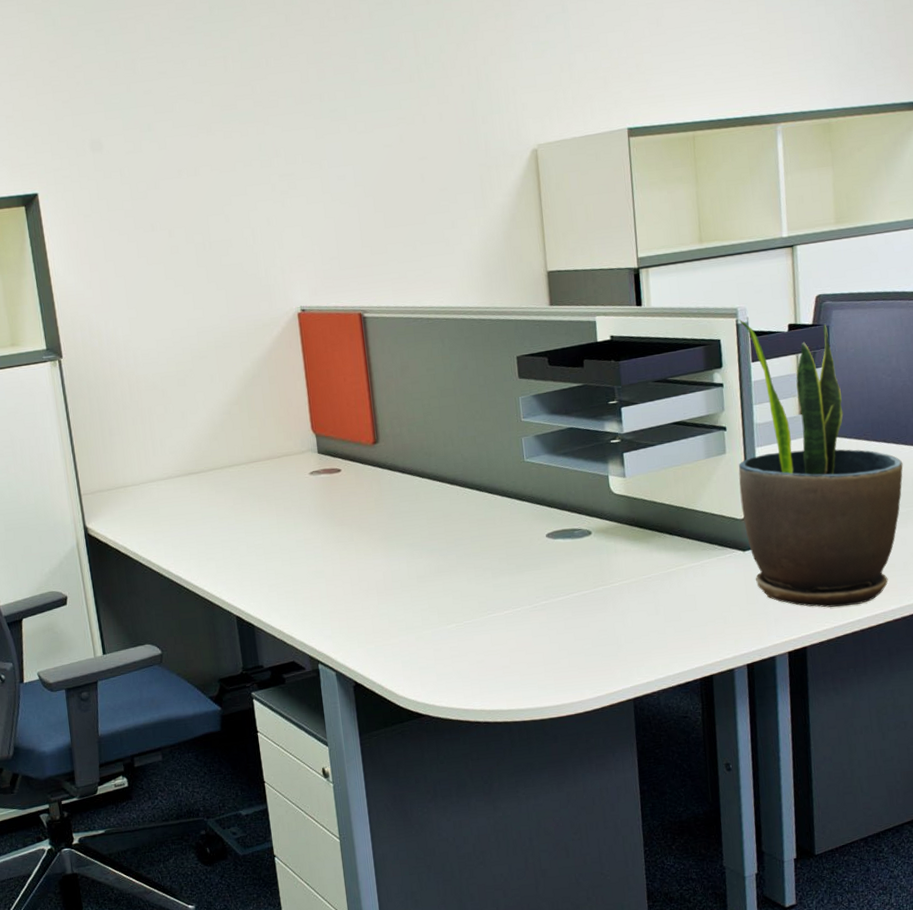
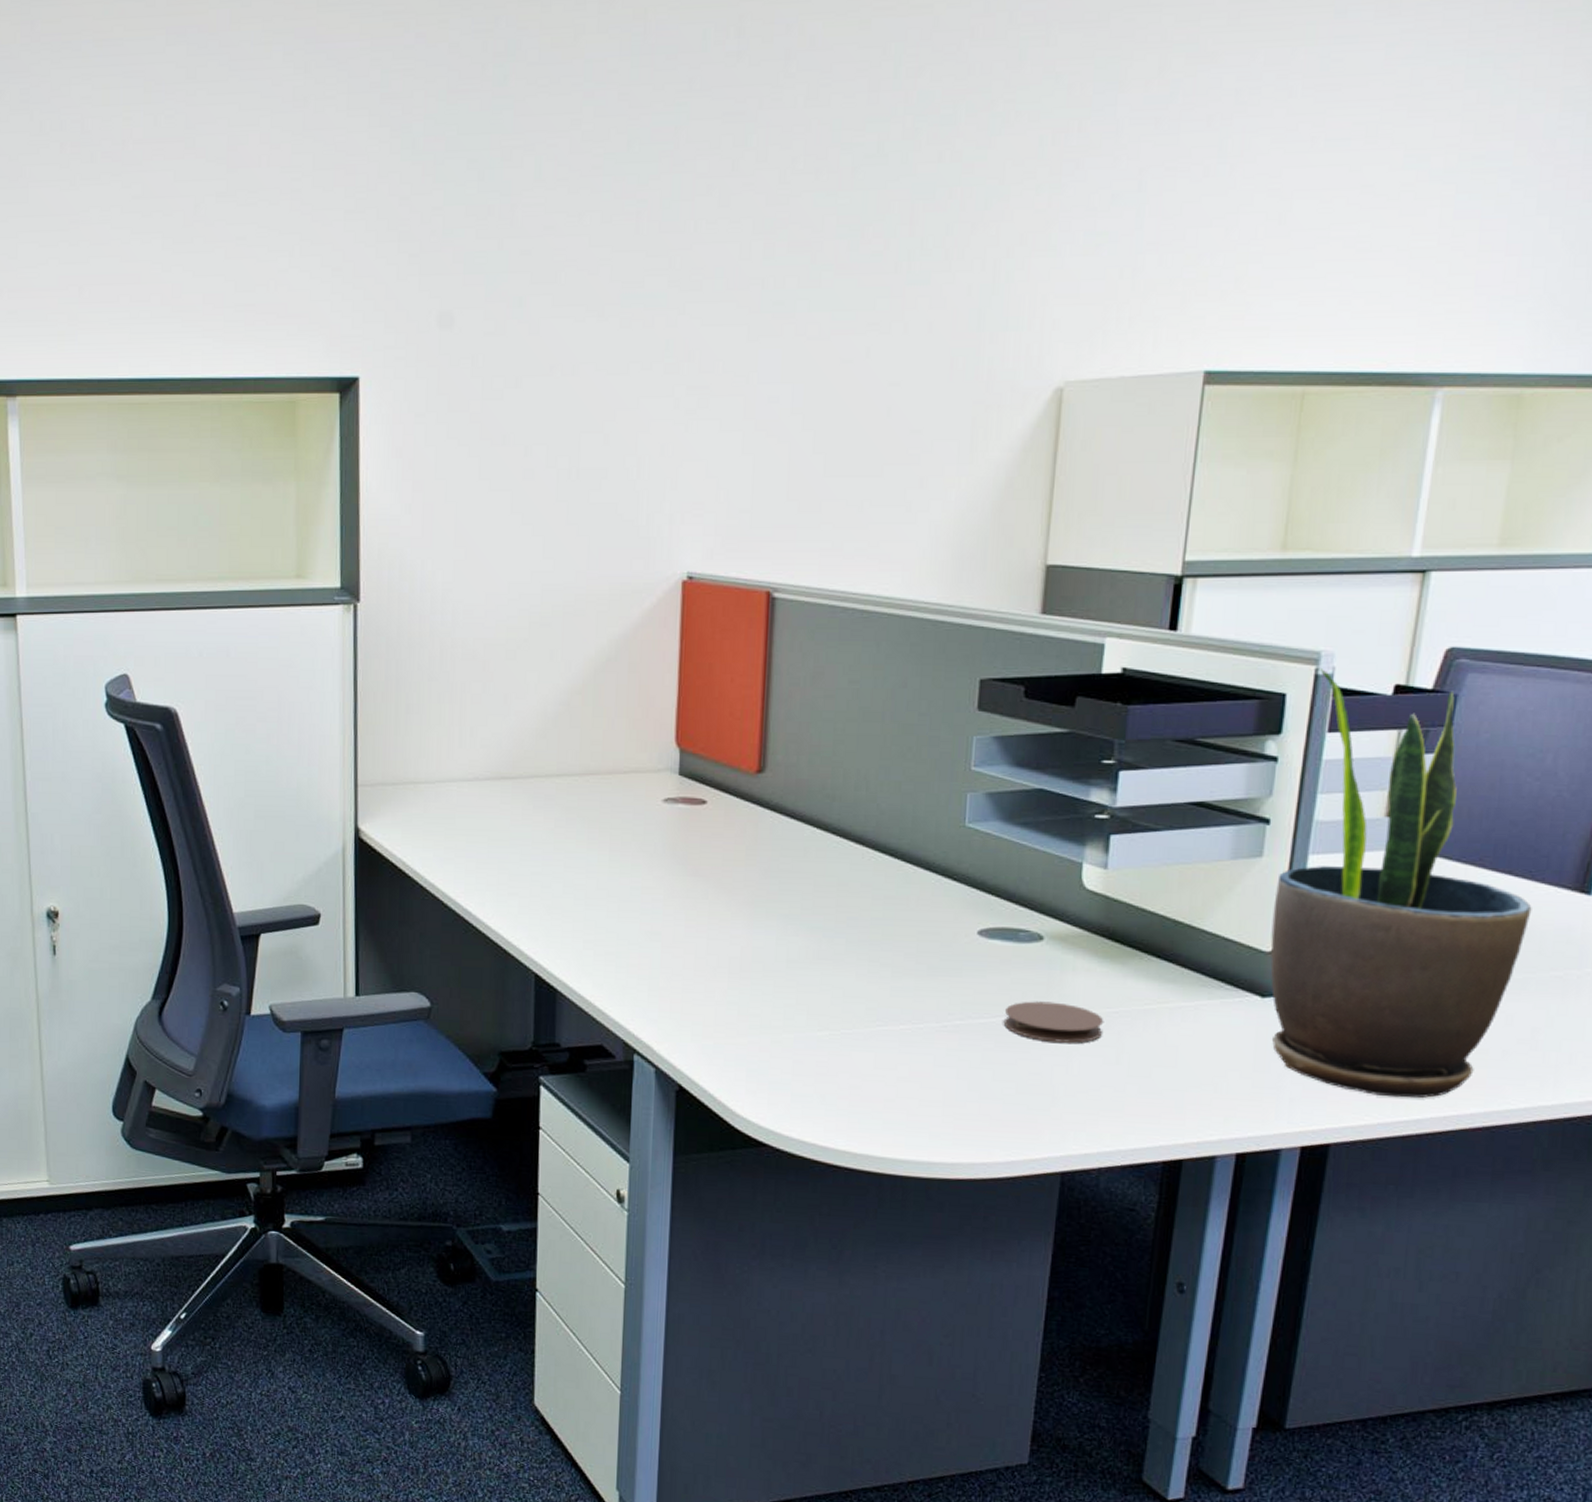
coaster: none [575,577,643,606] -> present [1003,1001,1104,1043]

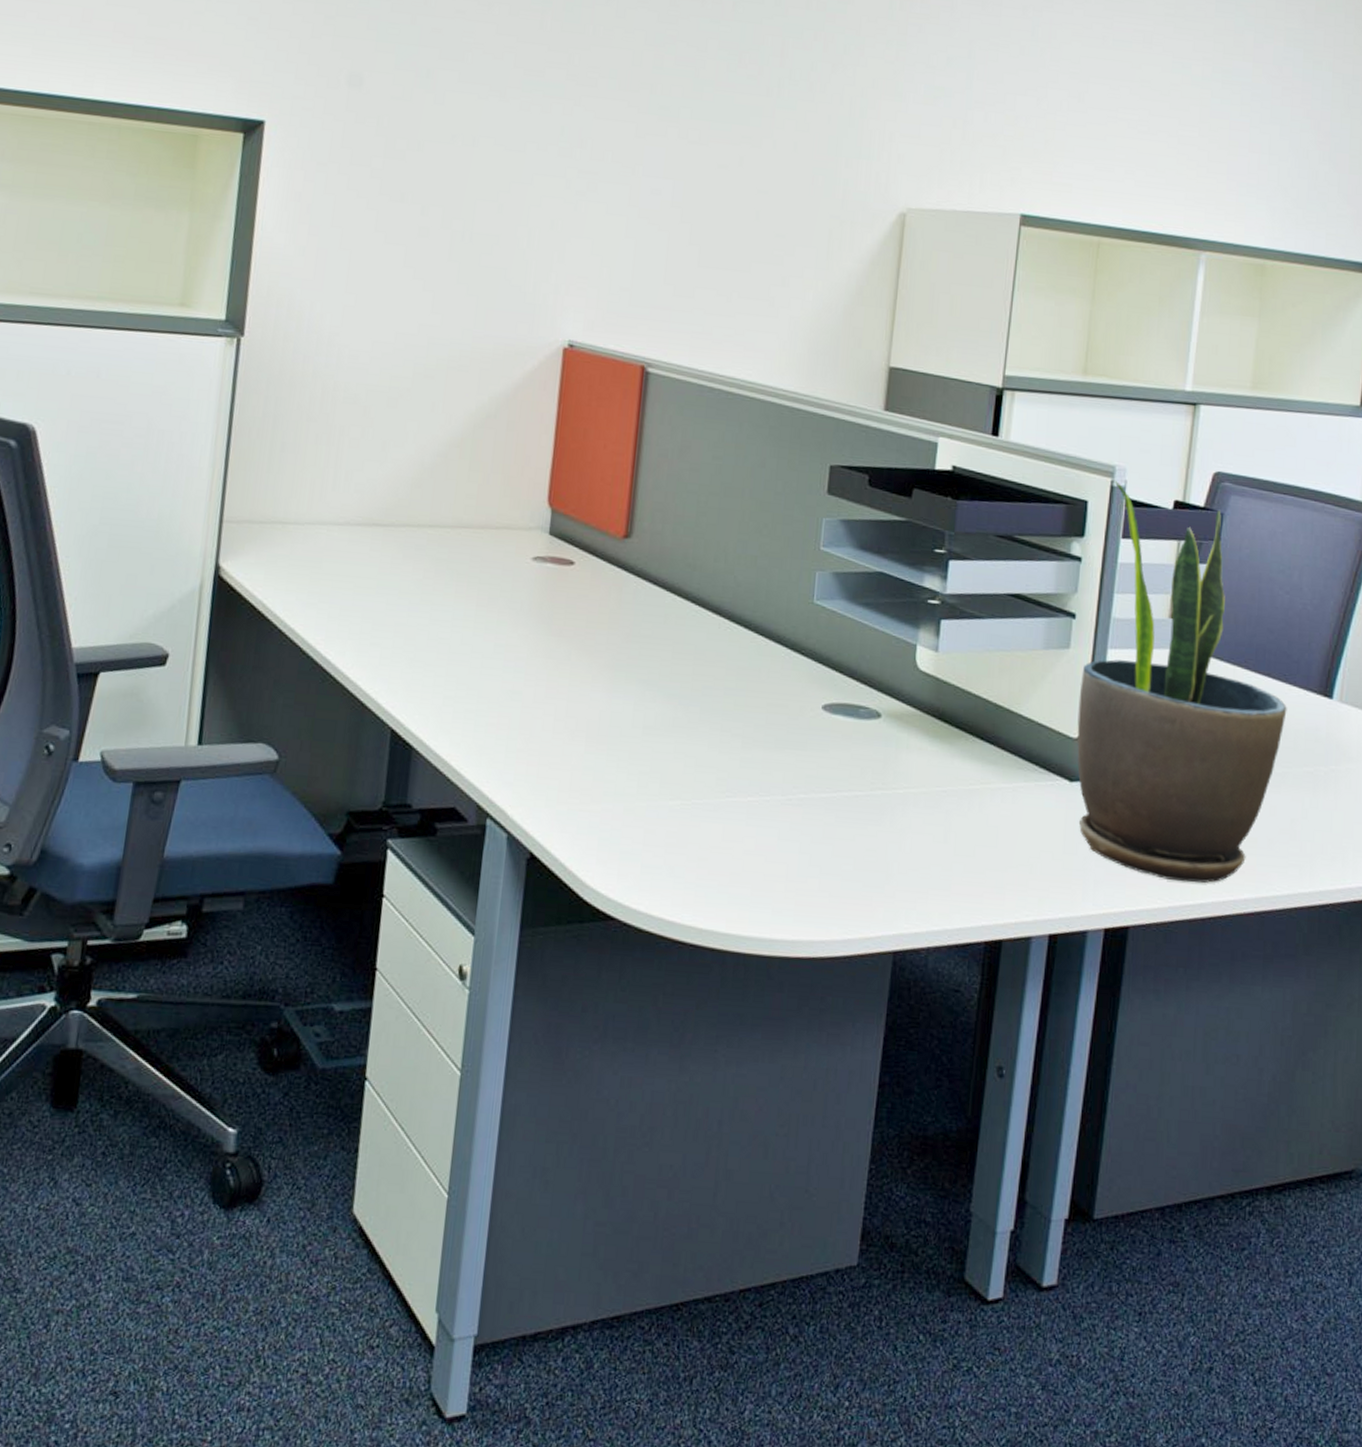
coaster: present [1003,1001,1104,1043] -> none [843,777,934,821]

